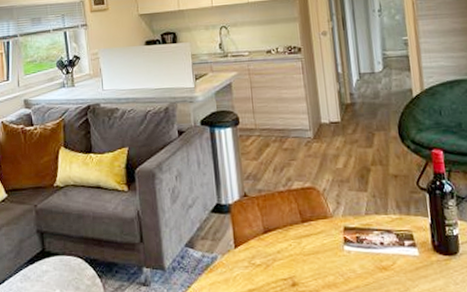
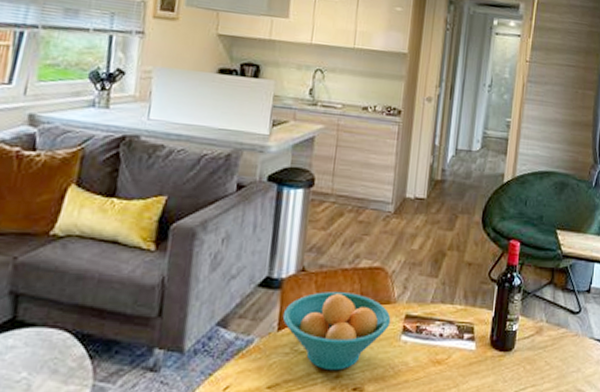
fruit bowl: none [236,211,332,280] -> present [282,292,391,371]

